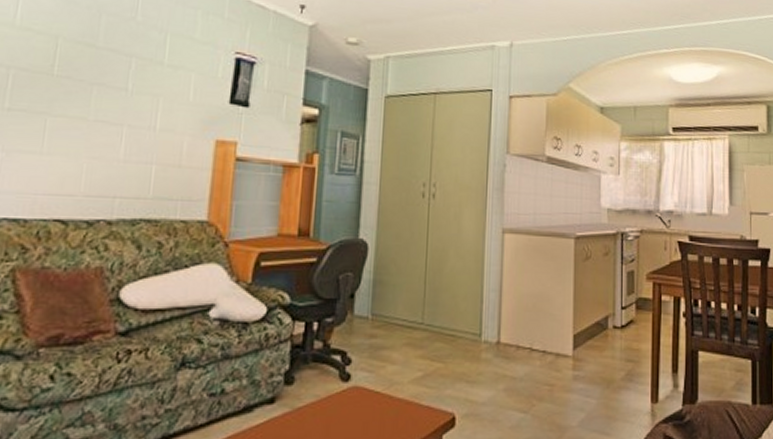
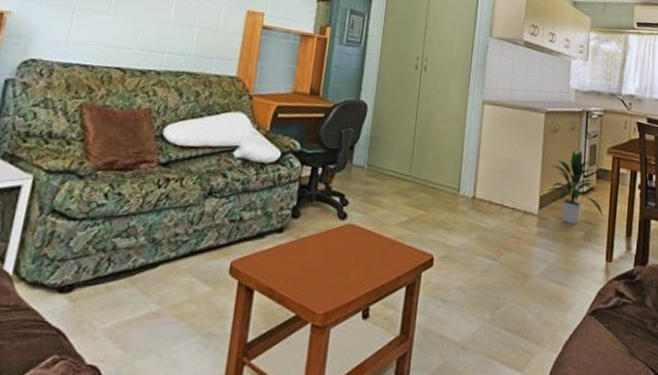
indoor plant: none [582,278,645,365] -> present [548,150,603,225]

